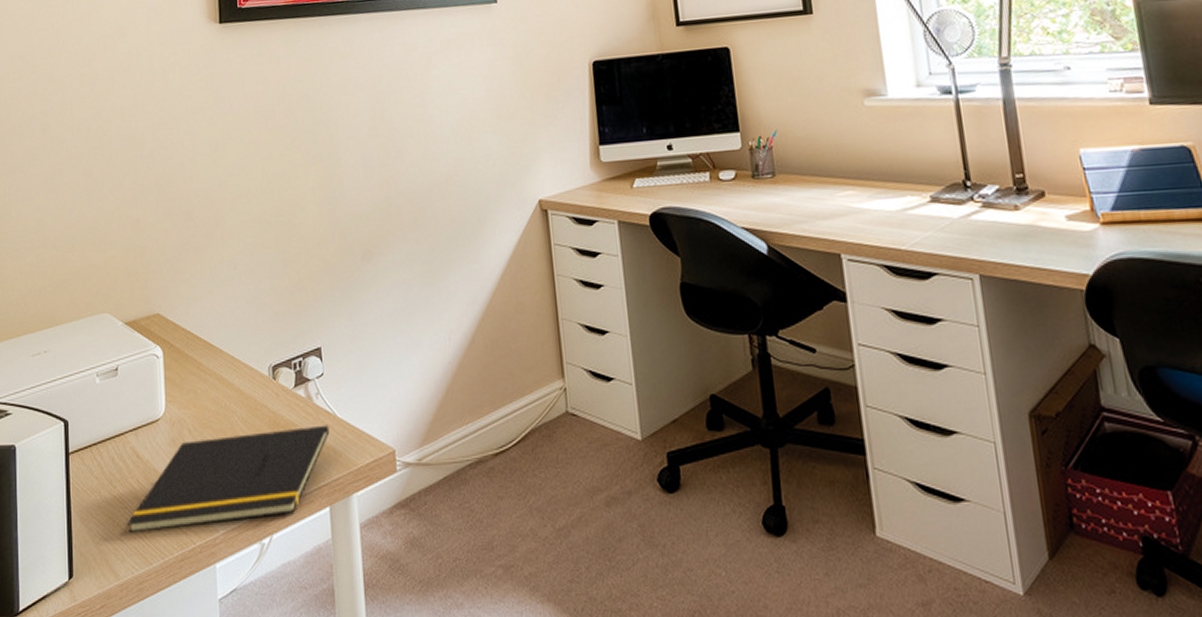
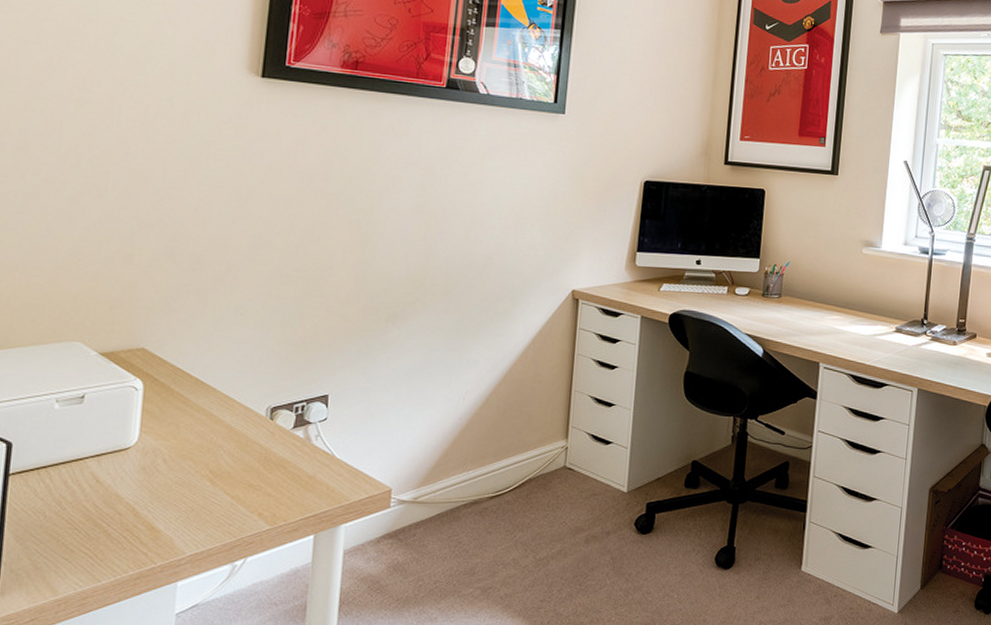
notepad: present [127,425,330,533] -> none [74,463,326,553]

